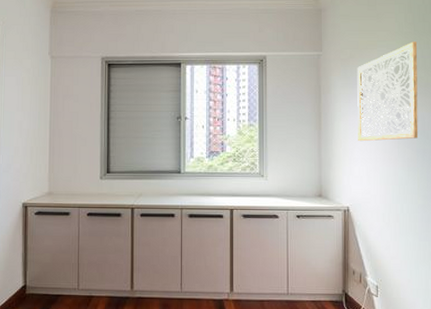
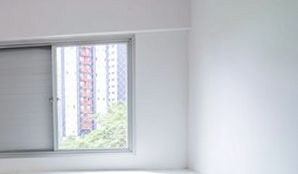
wall art: present [357,41,419,142] -> none [225,11,290,115]

